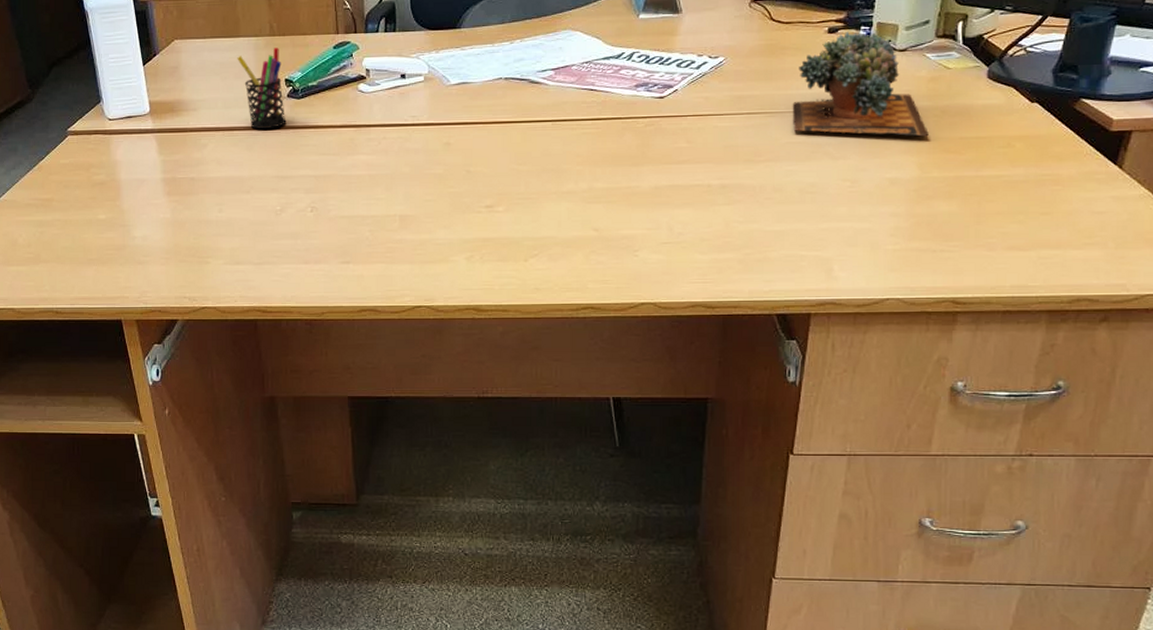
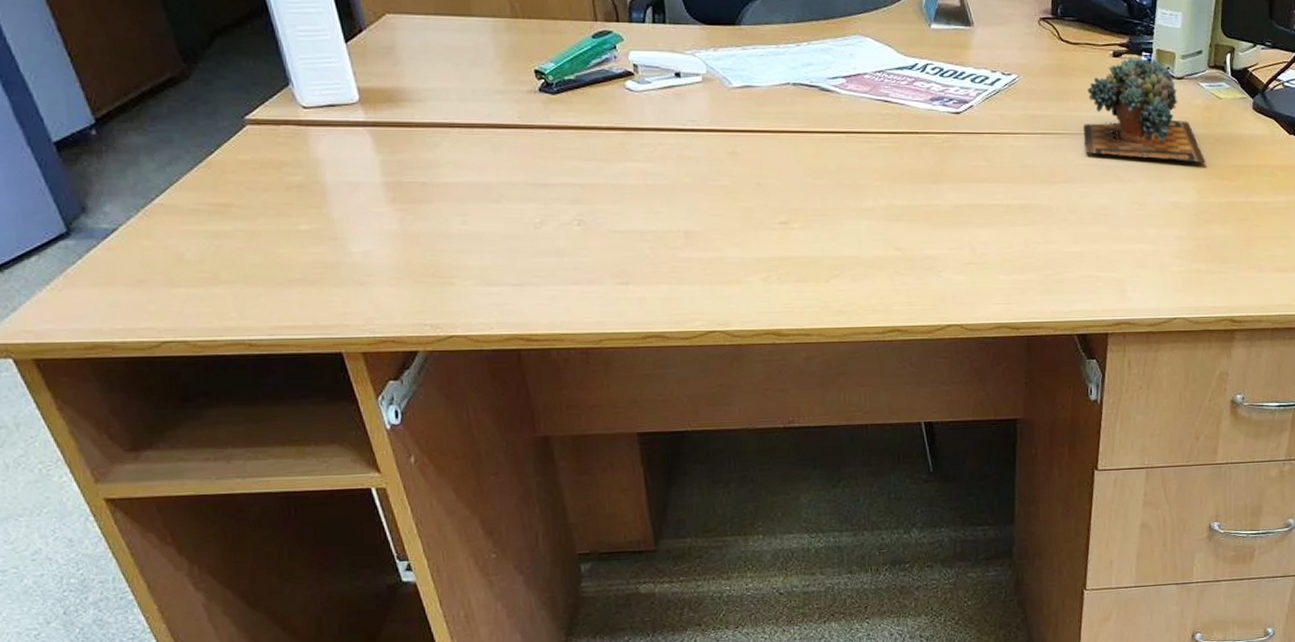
pen holder: present [237,47,287,129] -> none [471,32,540,127]

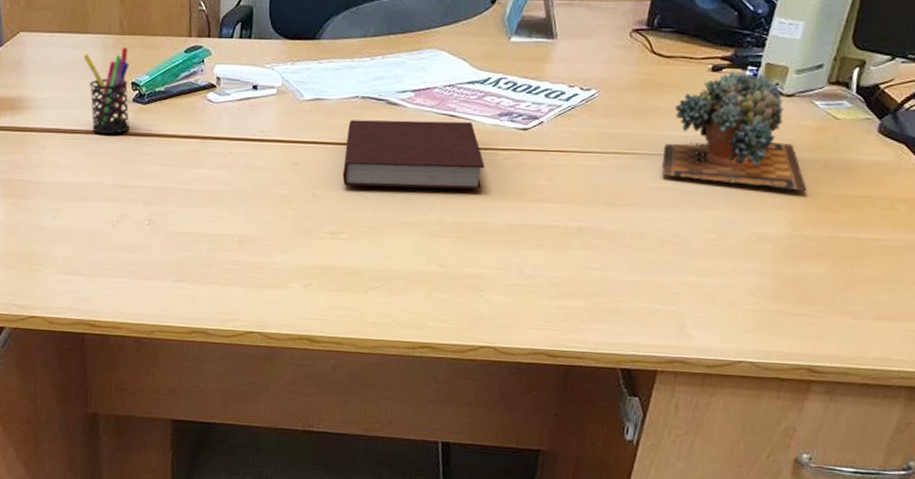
pen holder: none [471,32,540,127] -> present [83,47,130,134]
notebook: none [783,106,926,174] -> present [342,120,485,189]

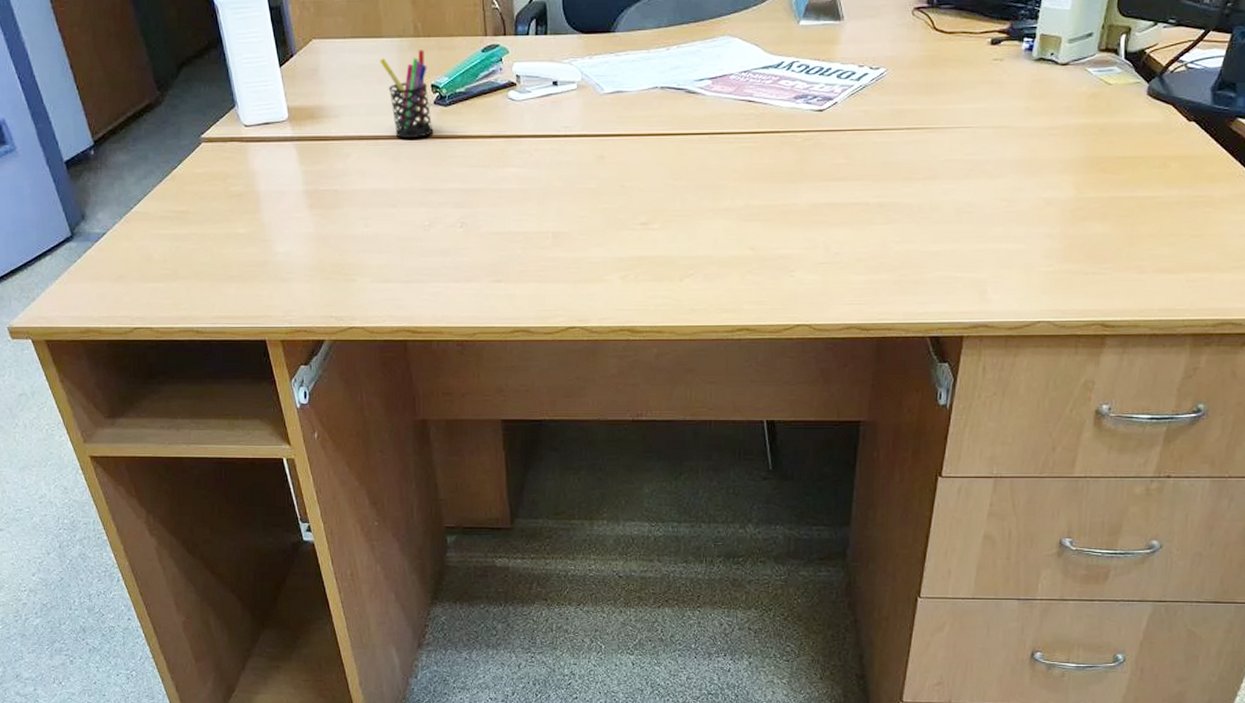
notebook: present [342,120,485,189] -> none [649,106,786,176]
succulent plant: present [661,71,807,192] -> none [952,43,1087,155]

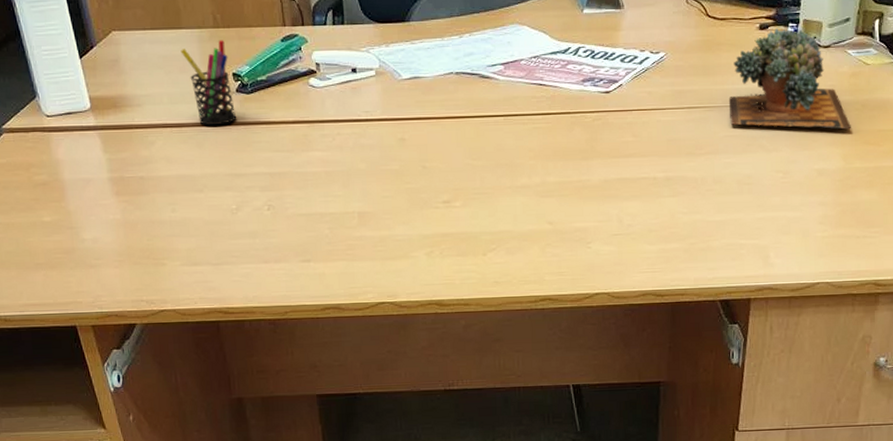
succulent plant: none [952,43,1087,155] -> present [728,28,851,129]

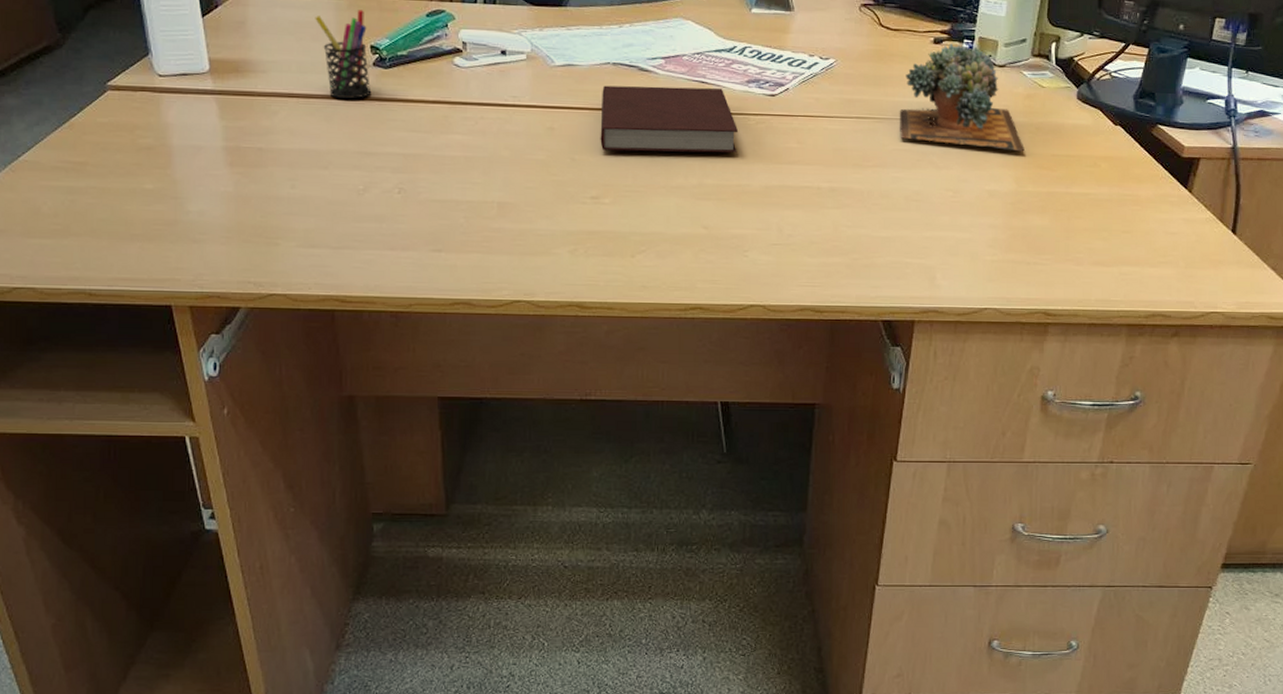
notebook: none [447,89,577,157] -> present [600,85,739,153]

